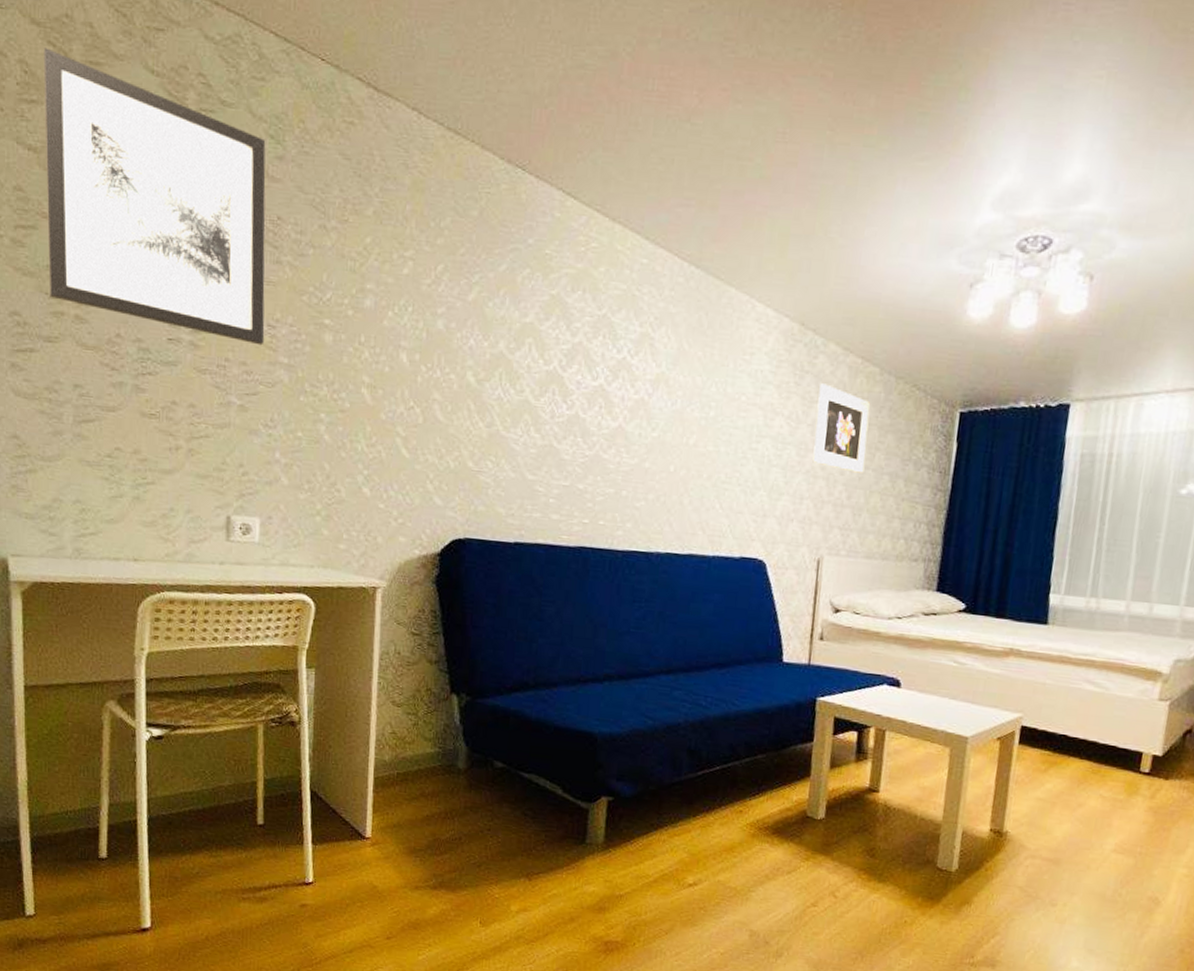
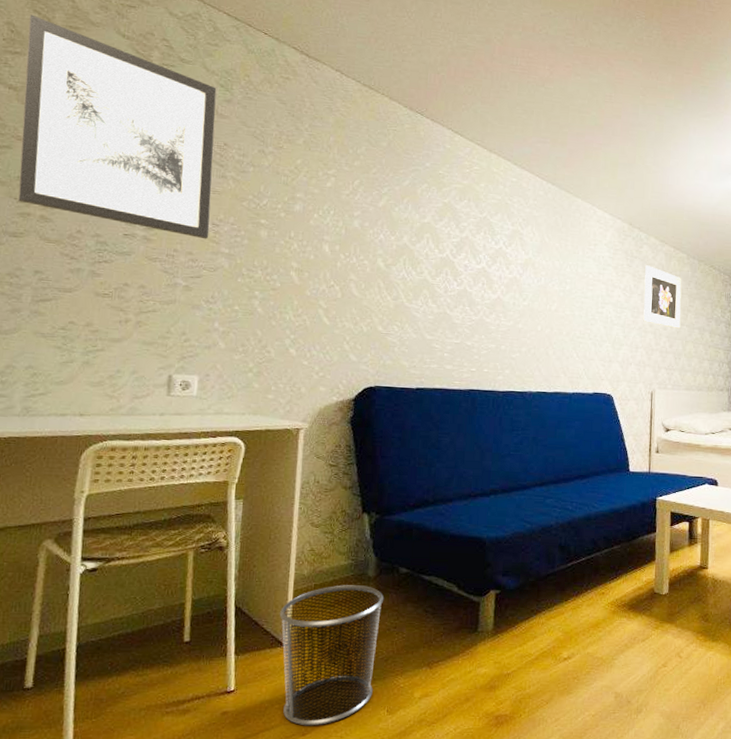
waste bin: none [358,775,477,930] -> present [279,585,385,726]

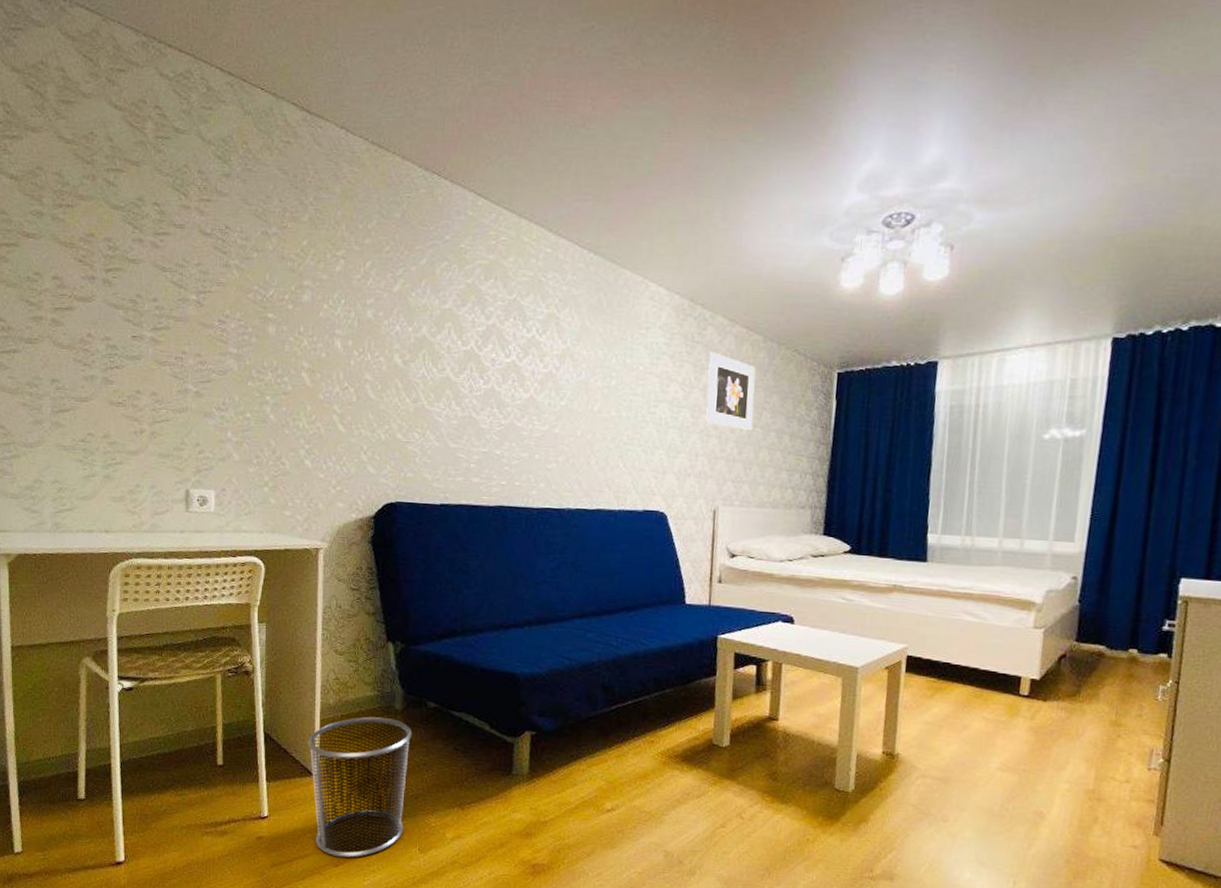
wall art: present [18,14,217,239] -> none [23,91,216,339]

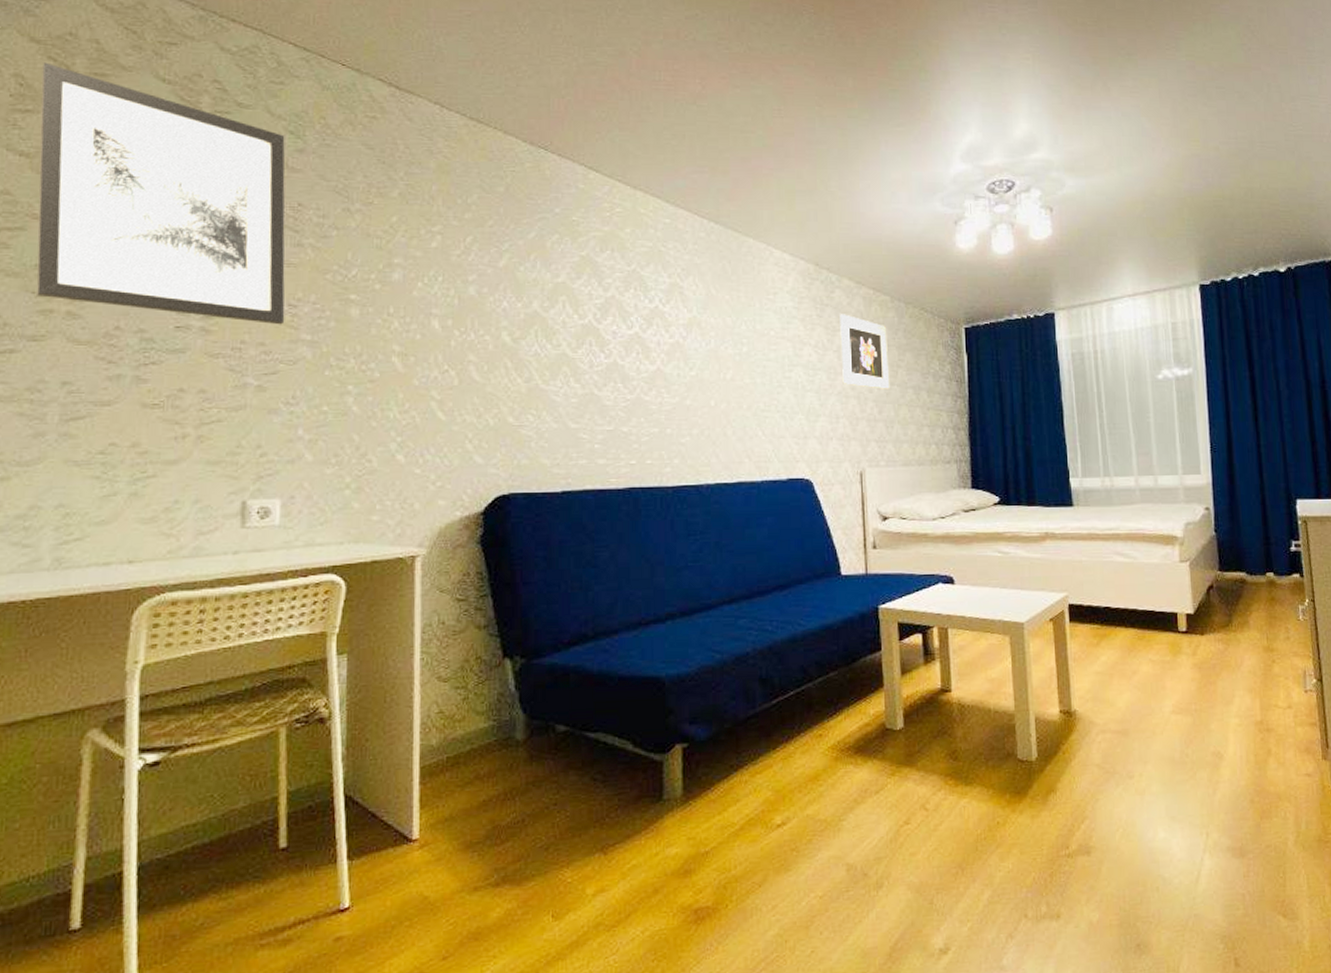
wall art: none [23,91,216,339] -> present [36,62,285,325]
waste bin: present [307,716,413,858] -> none [402,752,539,946]

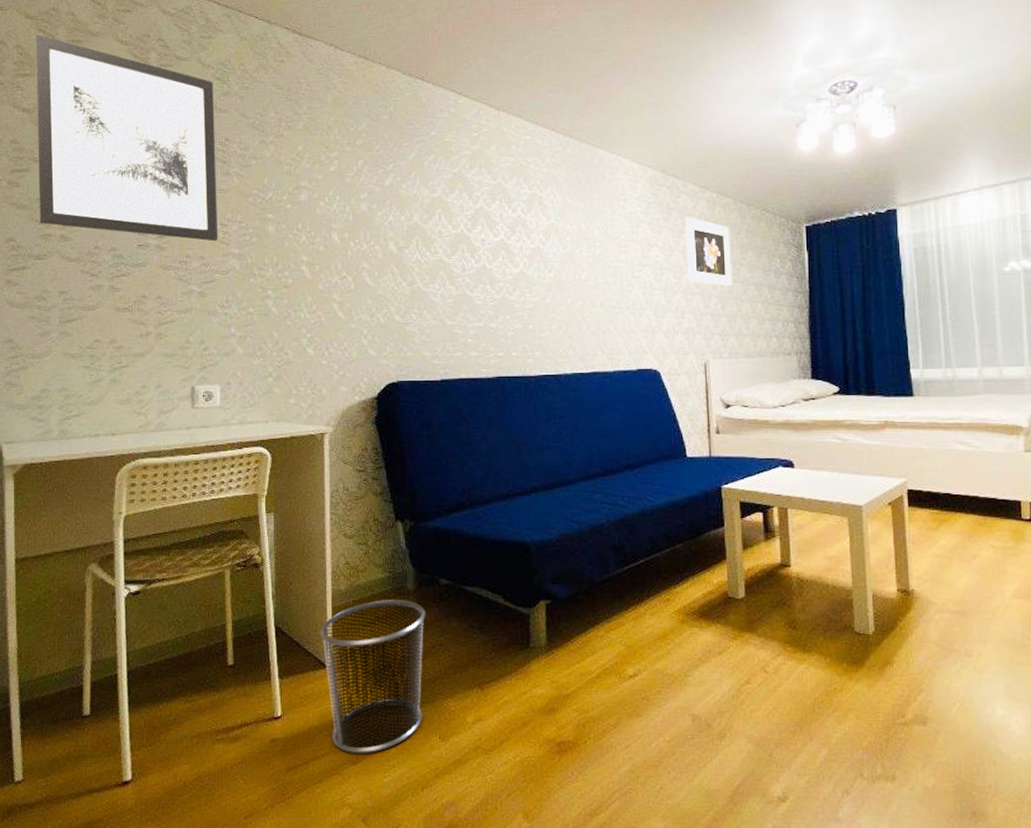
waste bin: none [402,752,539,946] -> present [319,600,426,754]

